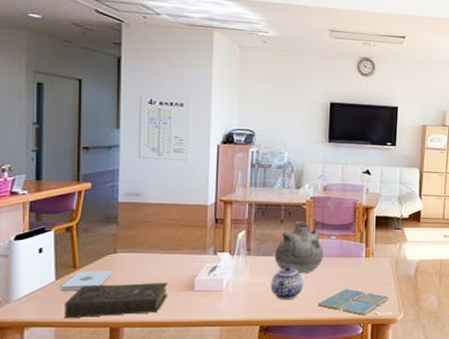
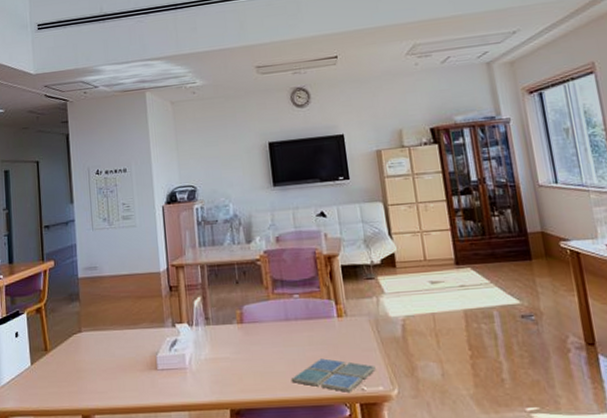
notepad: present [61,270,112,291] -> none [36,351,79,376]
book: present [63,282,168,319] -> none [39,361,132,407]
teapot: present [270,266,304,299] -> none [235,334,272,376]
vase: present [274,222,323,274] -> none [234,280,289,343]

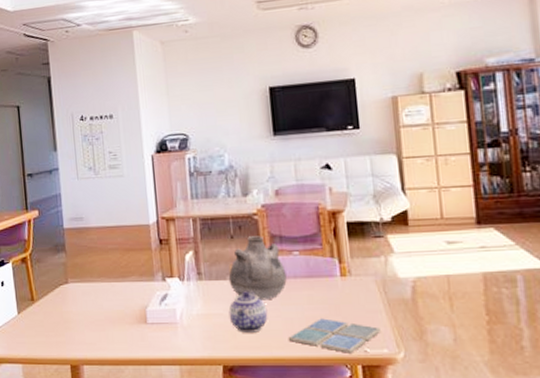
vase: none [234,280,289,343] -> present [228,236,287,301]
teapot: none [235,334,272,376] -> present [228,291,268,333]

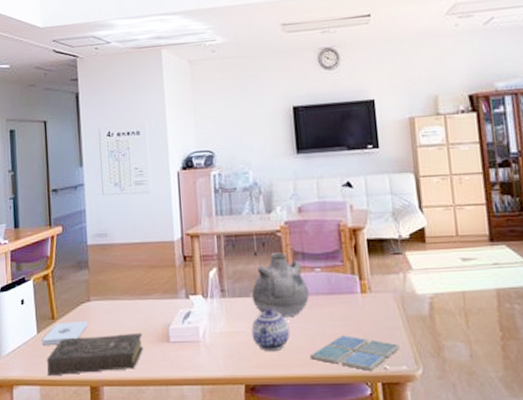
notepad: none [23,302,66,325] -> present [42,320,88,345]
book: none [27,314,121,355] -> present [46,332,143,377]

